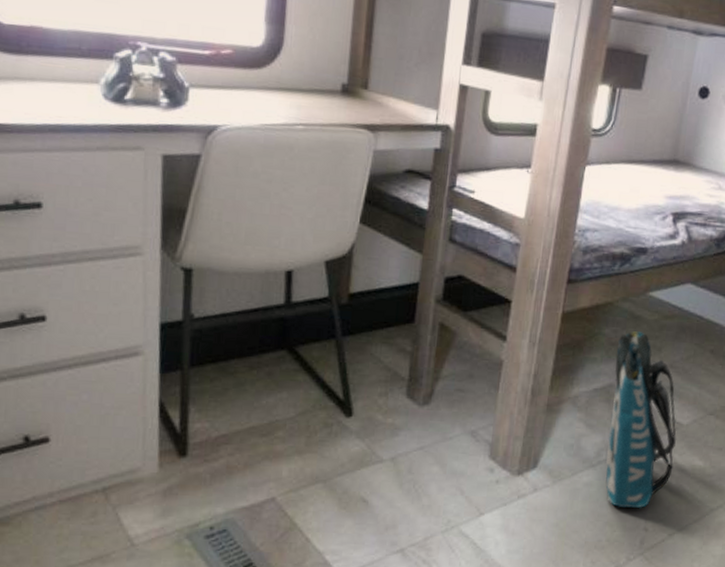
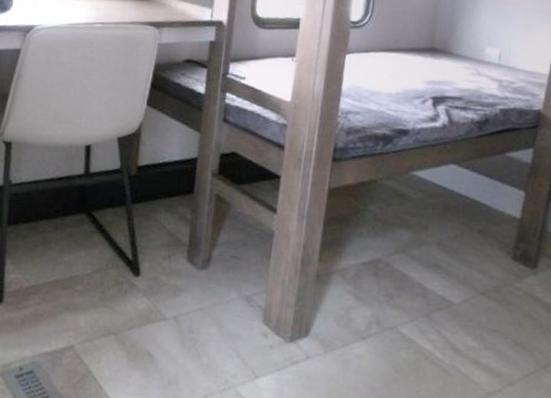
tote bag: present [605,331,676,509] -> none [376,208,447,386]

